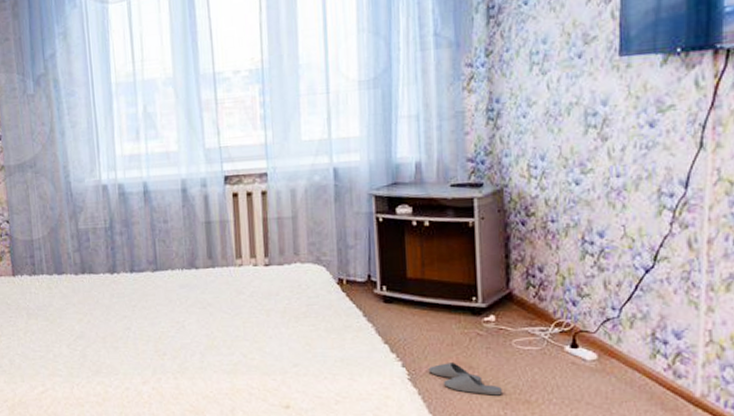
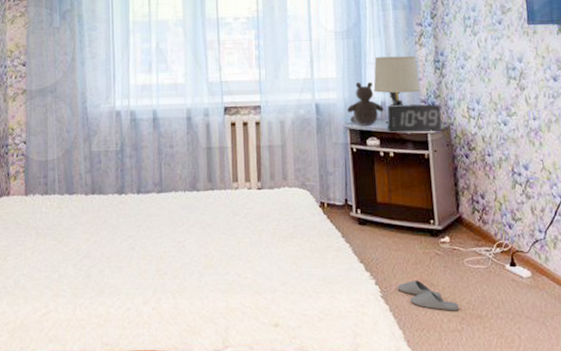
teddy bear: none [373,140,419,192] -> present [347,82,384,126]
table lamp: none [406,104,468,190] -> present [373,56,421,125]
alarm clock: none [422,162,493,198] -> present [386,104,442,132]

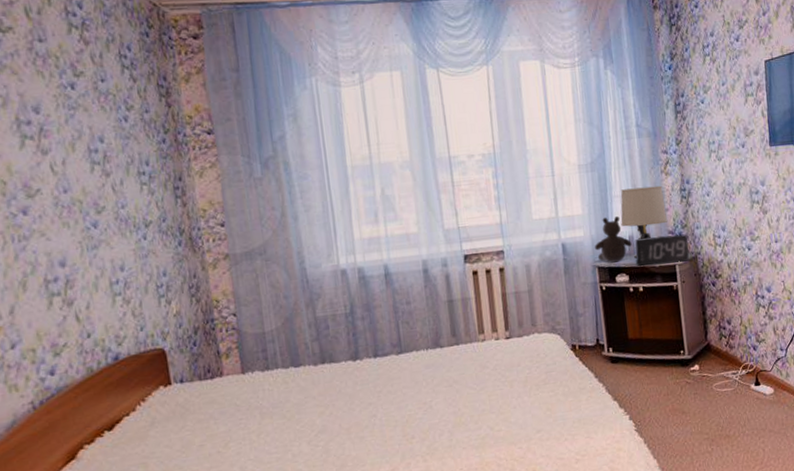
slippers: present [397,280,459,311] -> none [651,410,709,436]

